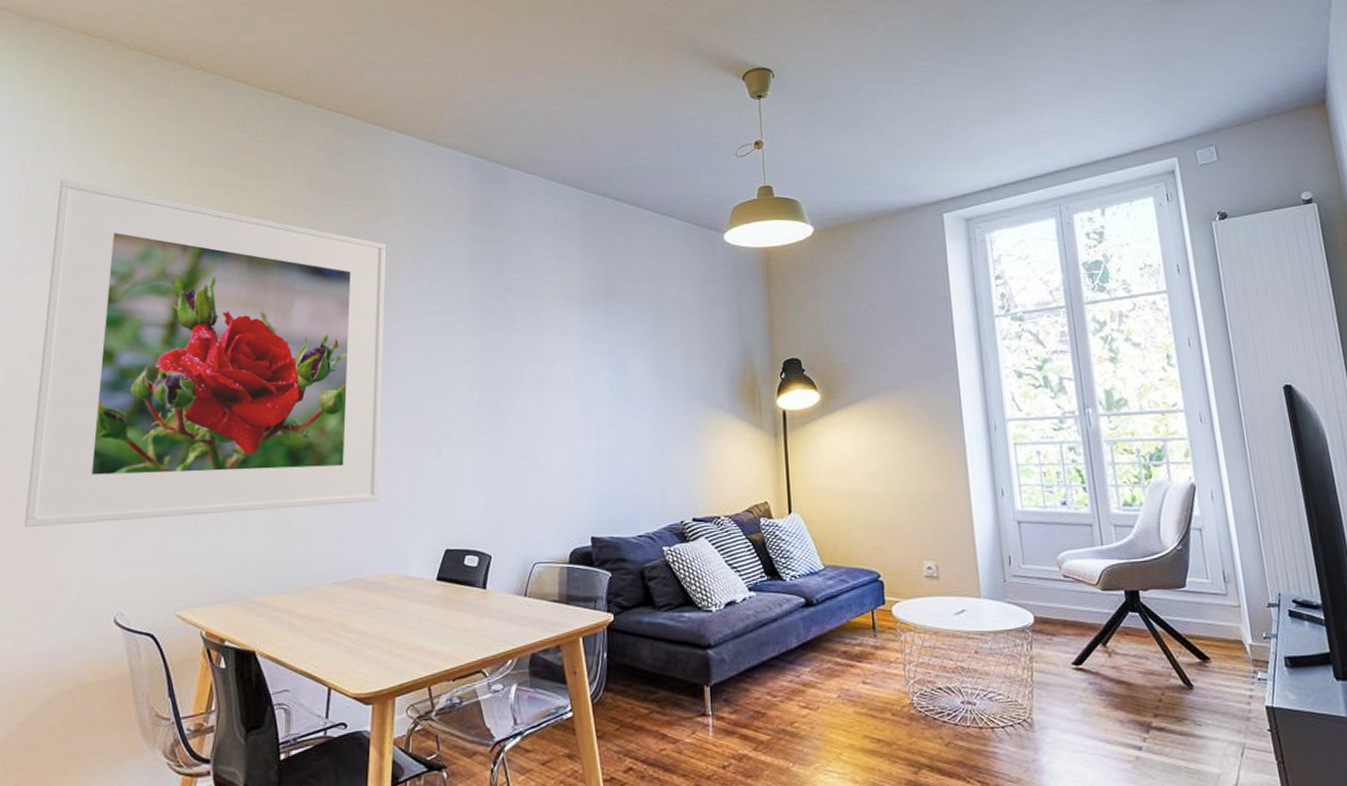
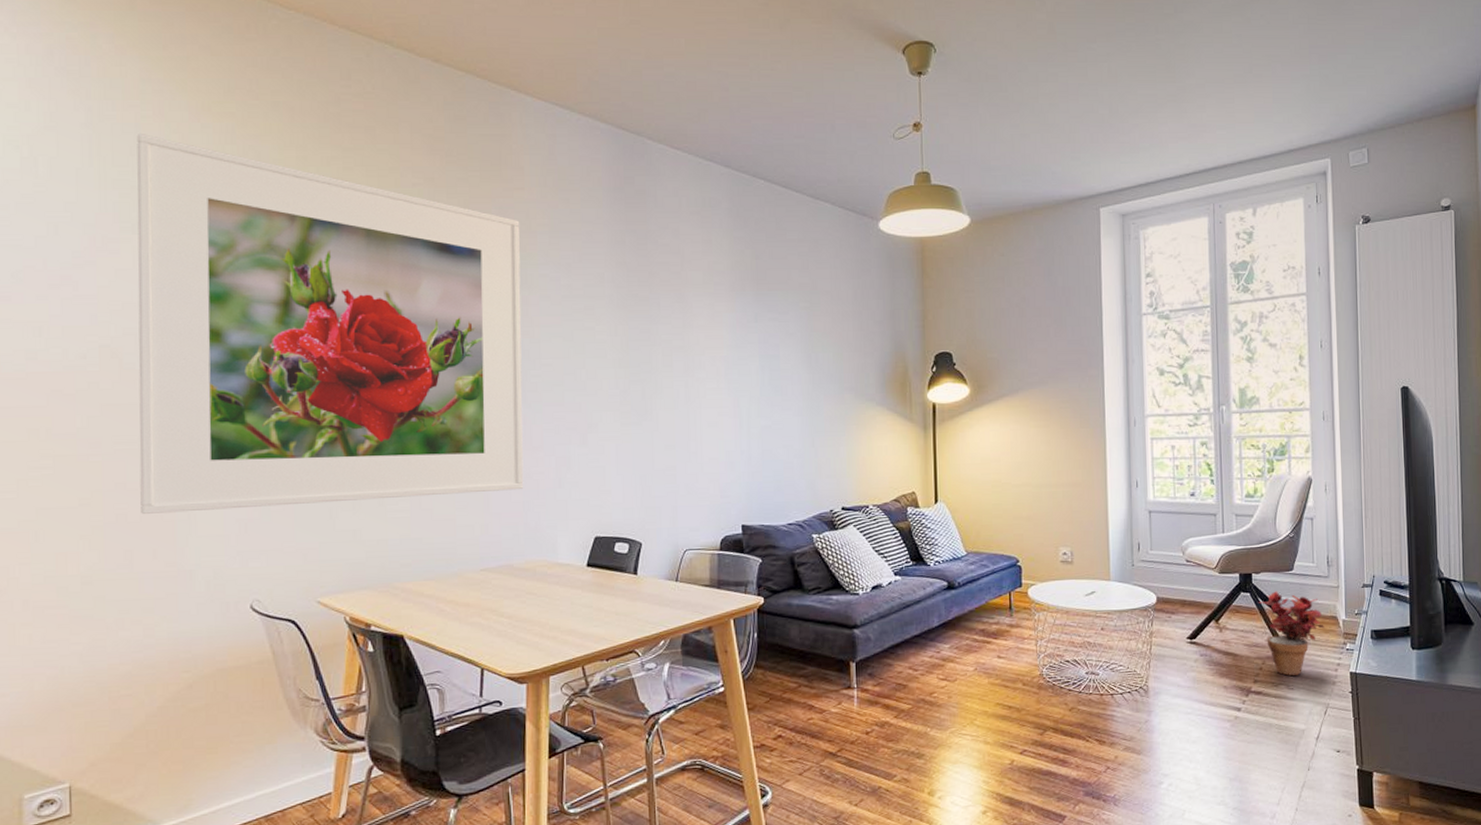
potted plant: none [1149,611,1229,709] -> present [1258,591,1324,676]

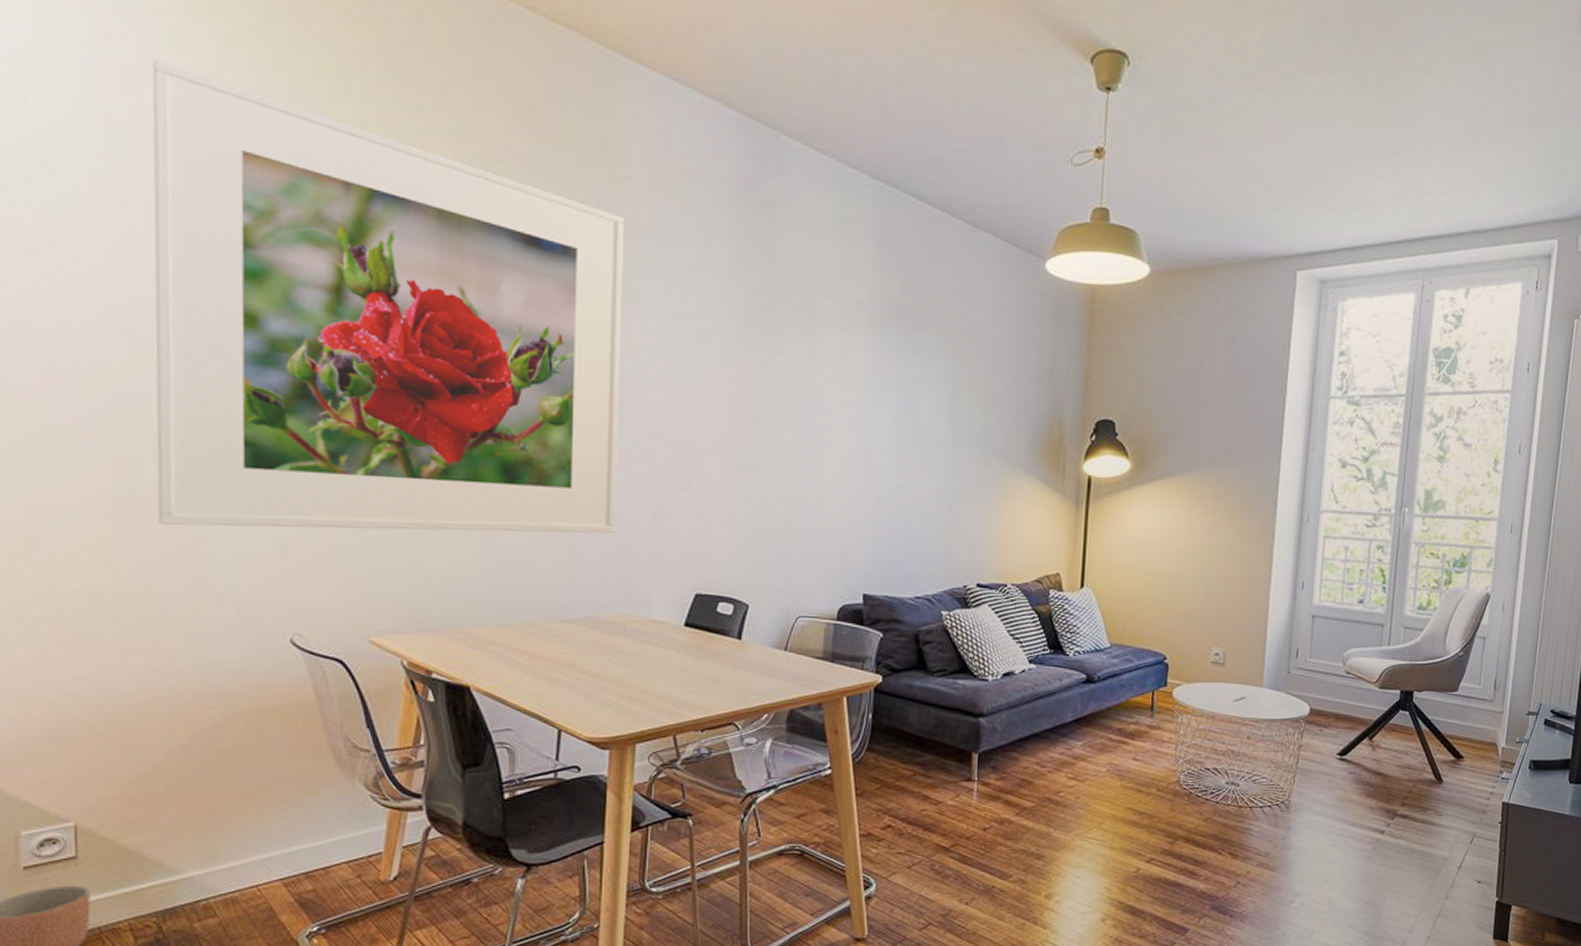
potted plant: present [1258,591,1324,676] -> none [1416,712,1482,801]

